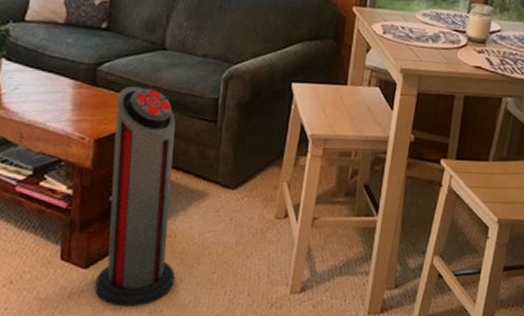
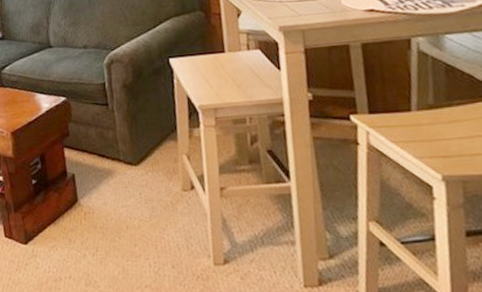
air purifier: present [95,86,176,307] -> none [21,83,102,278]

